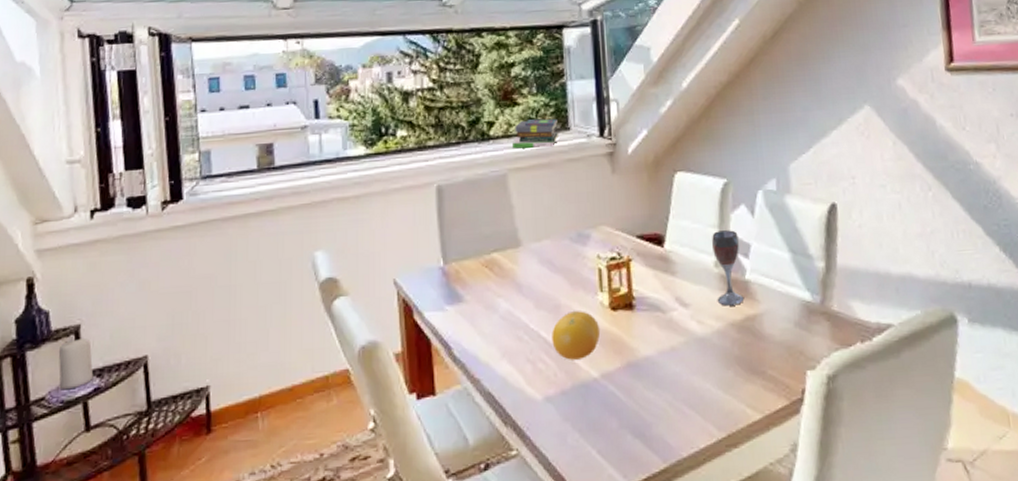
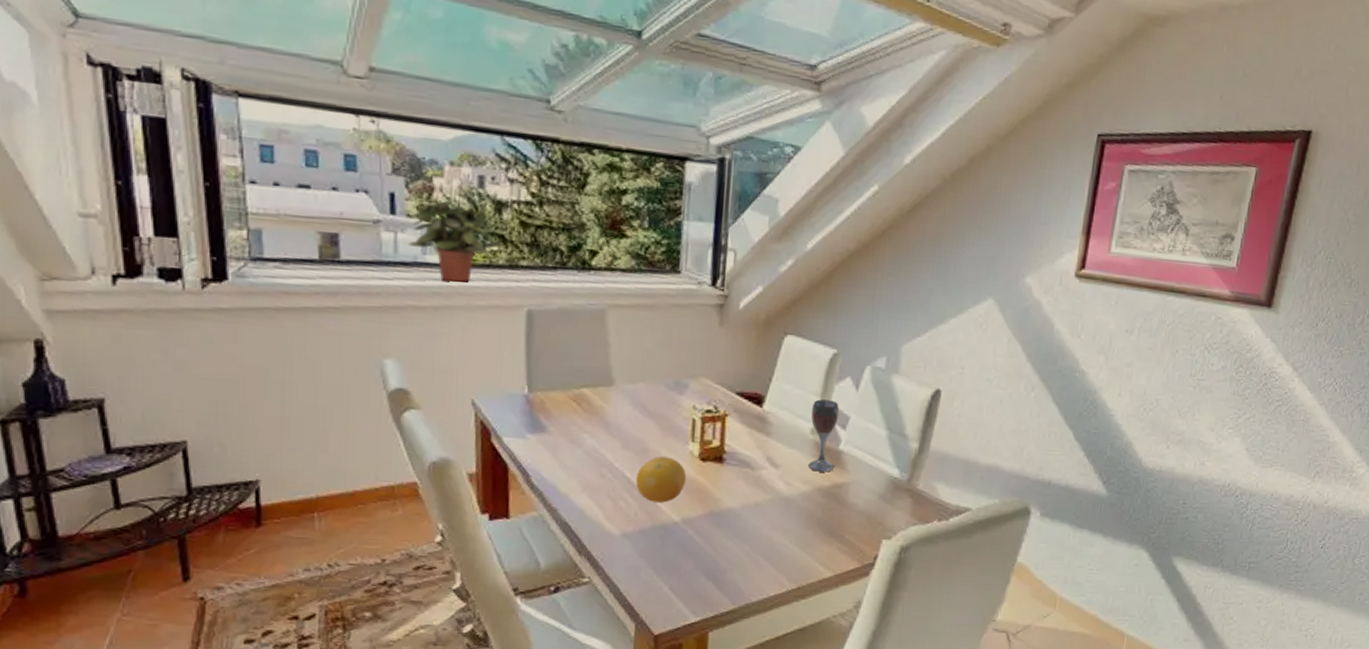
candle: present [58,338,94,390] -> none [78,413,123,465]
potted plant: none [331,98,410,172] -> present [408,200,502,283]
books: present [511,118,559,149] -> none [614,255,668,289]

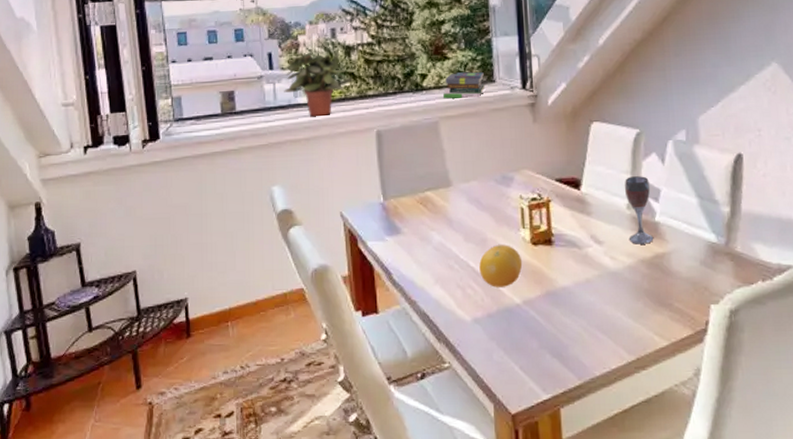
books: none [614,255,668,289] -> present [442,72,486,99]

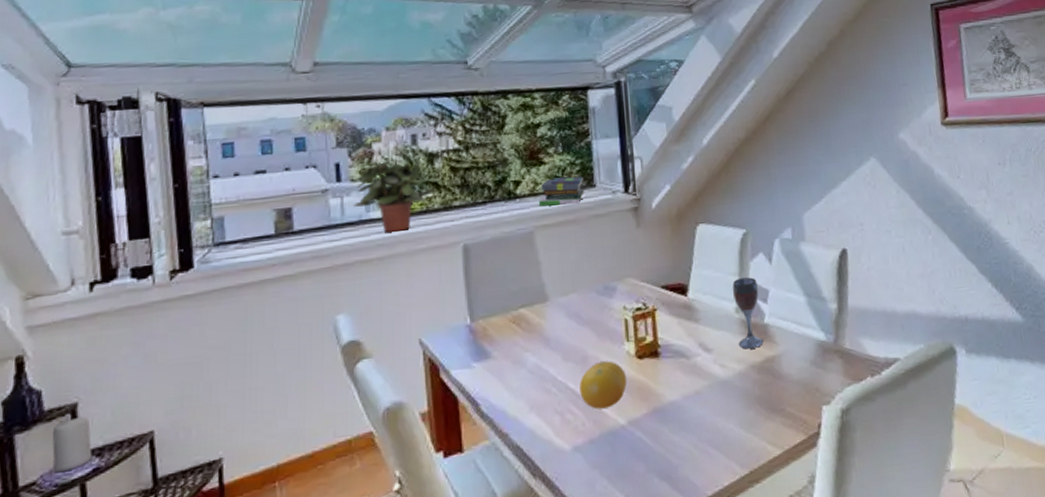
candle: none [63,255,93,297] -> present [52,417,93,473]

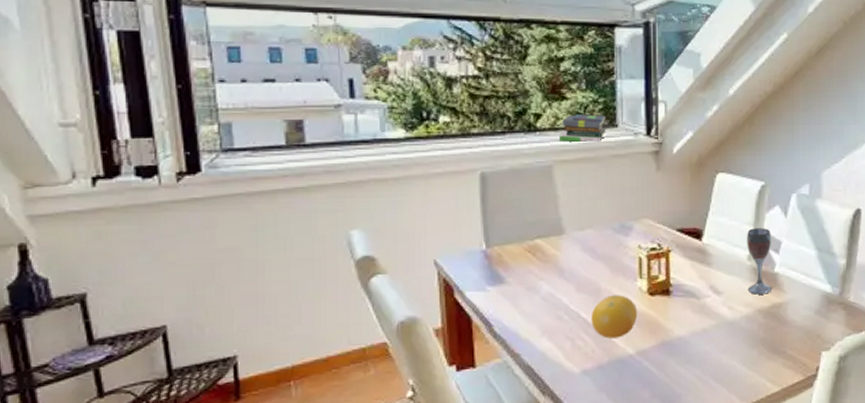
candle: present [52,417,93,473] -> none [62,307,105,358]
potted plant: present [354,160,436,233] -> none [368,80,454,155]

